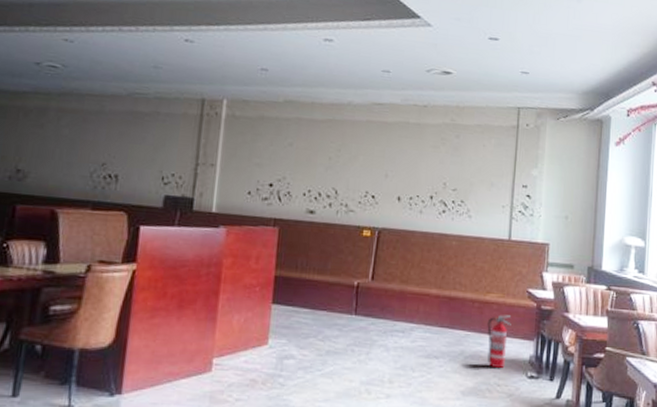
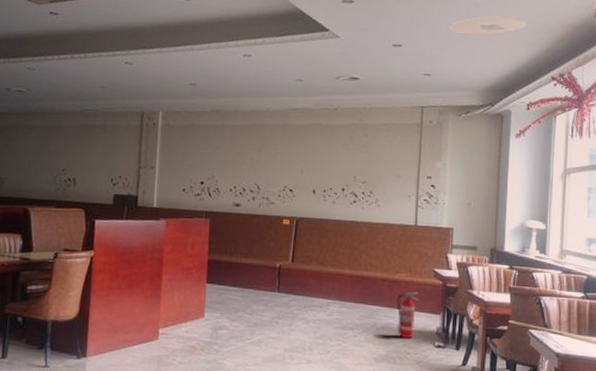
ceiling light: none [549,13,628,35] -> present [449,16,527,36]

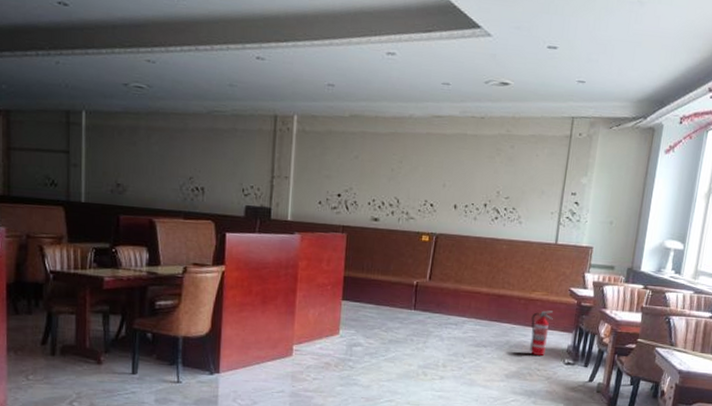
ceiling light: present [449,16,527,36] -> none [609,17,691,40]

